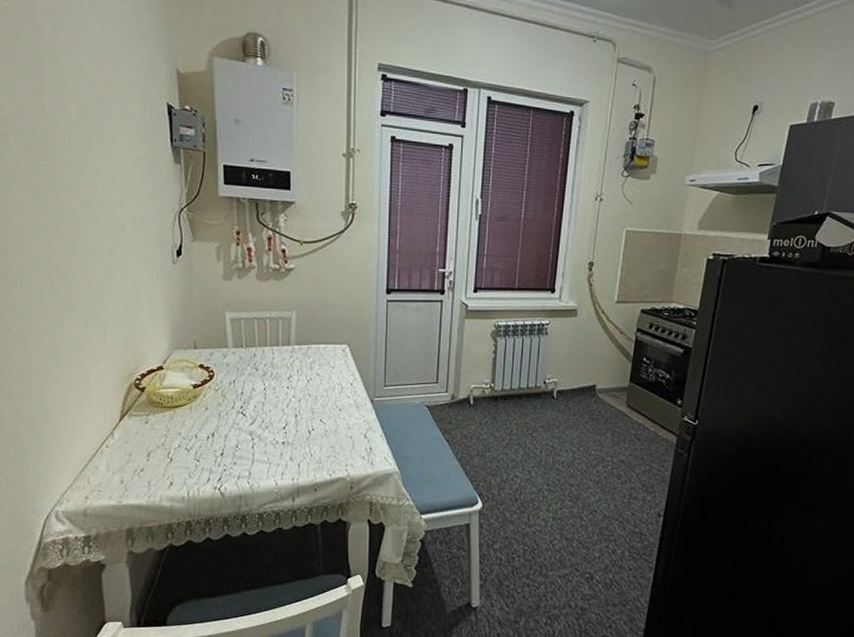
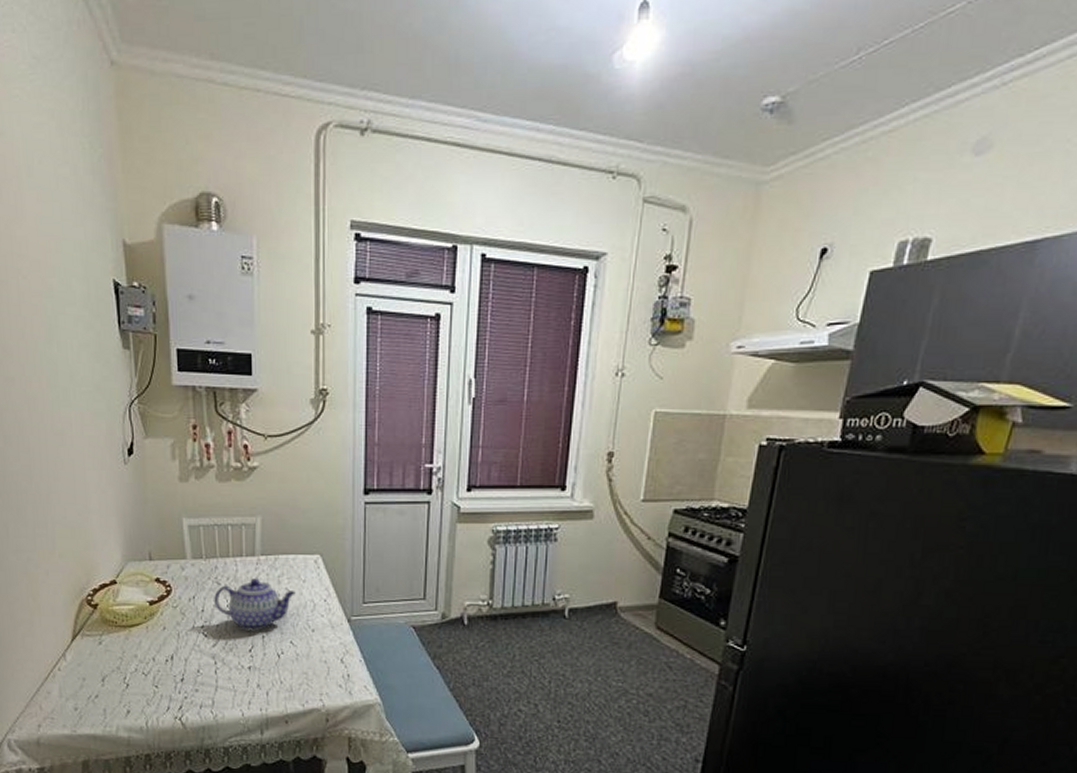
teapot: none [252,365,325,411] -> present [214,578,296,631]

